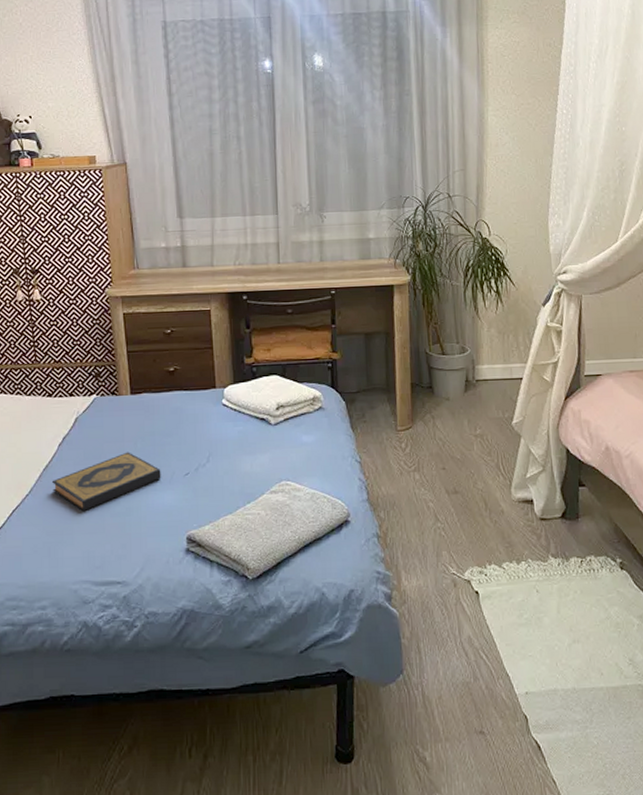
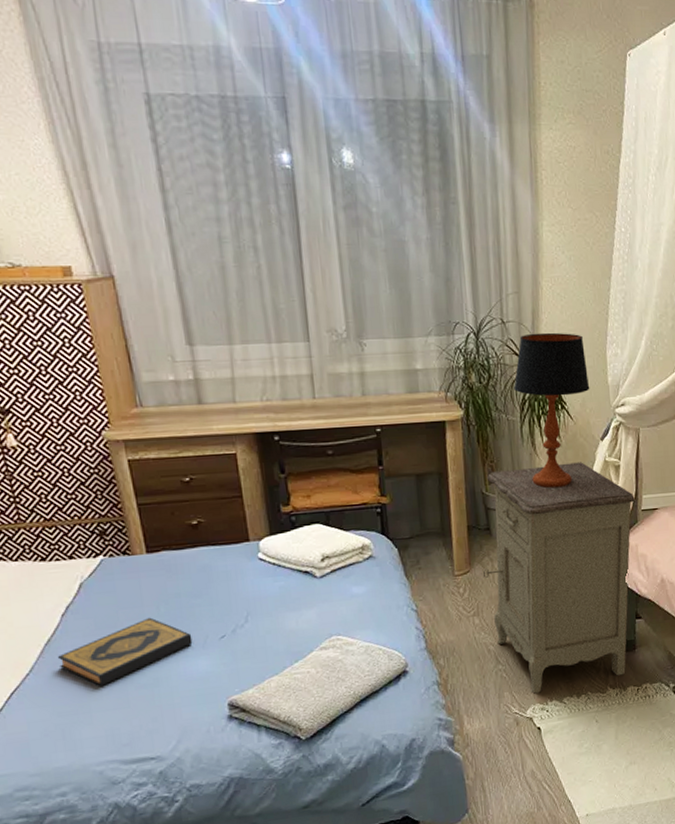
nightstand: none [424,326,577,556] -> present [482,462,635,694]
table lamp: none [458,205,532,351] -> present [514,332,590,488]

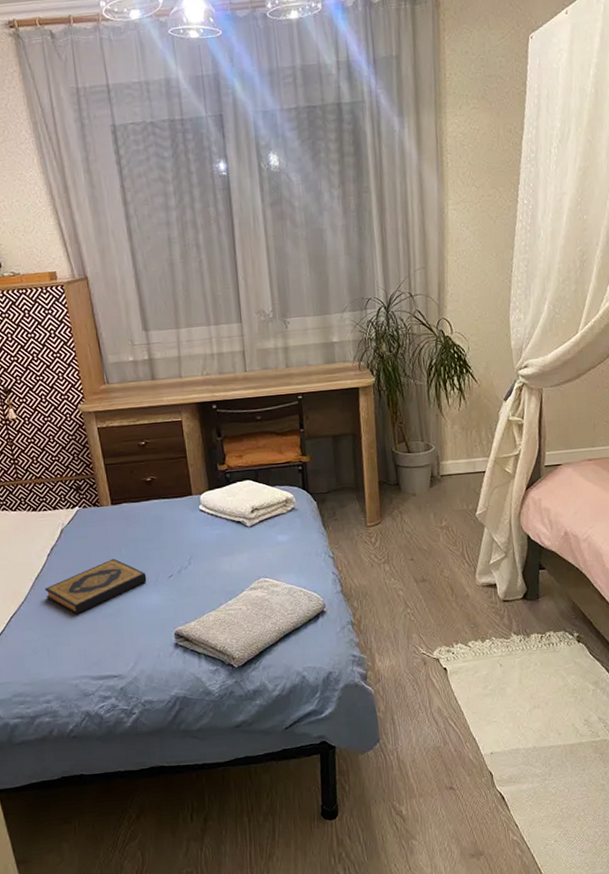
nightstand: present [482,462,635,694] -> none [392,421,538,637]
table lamp: present [514,332,590,488] -> none [421,302,494,447]

